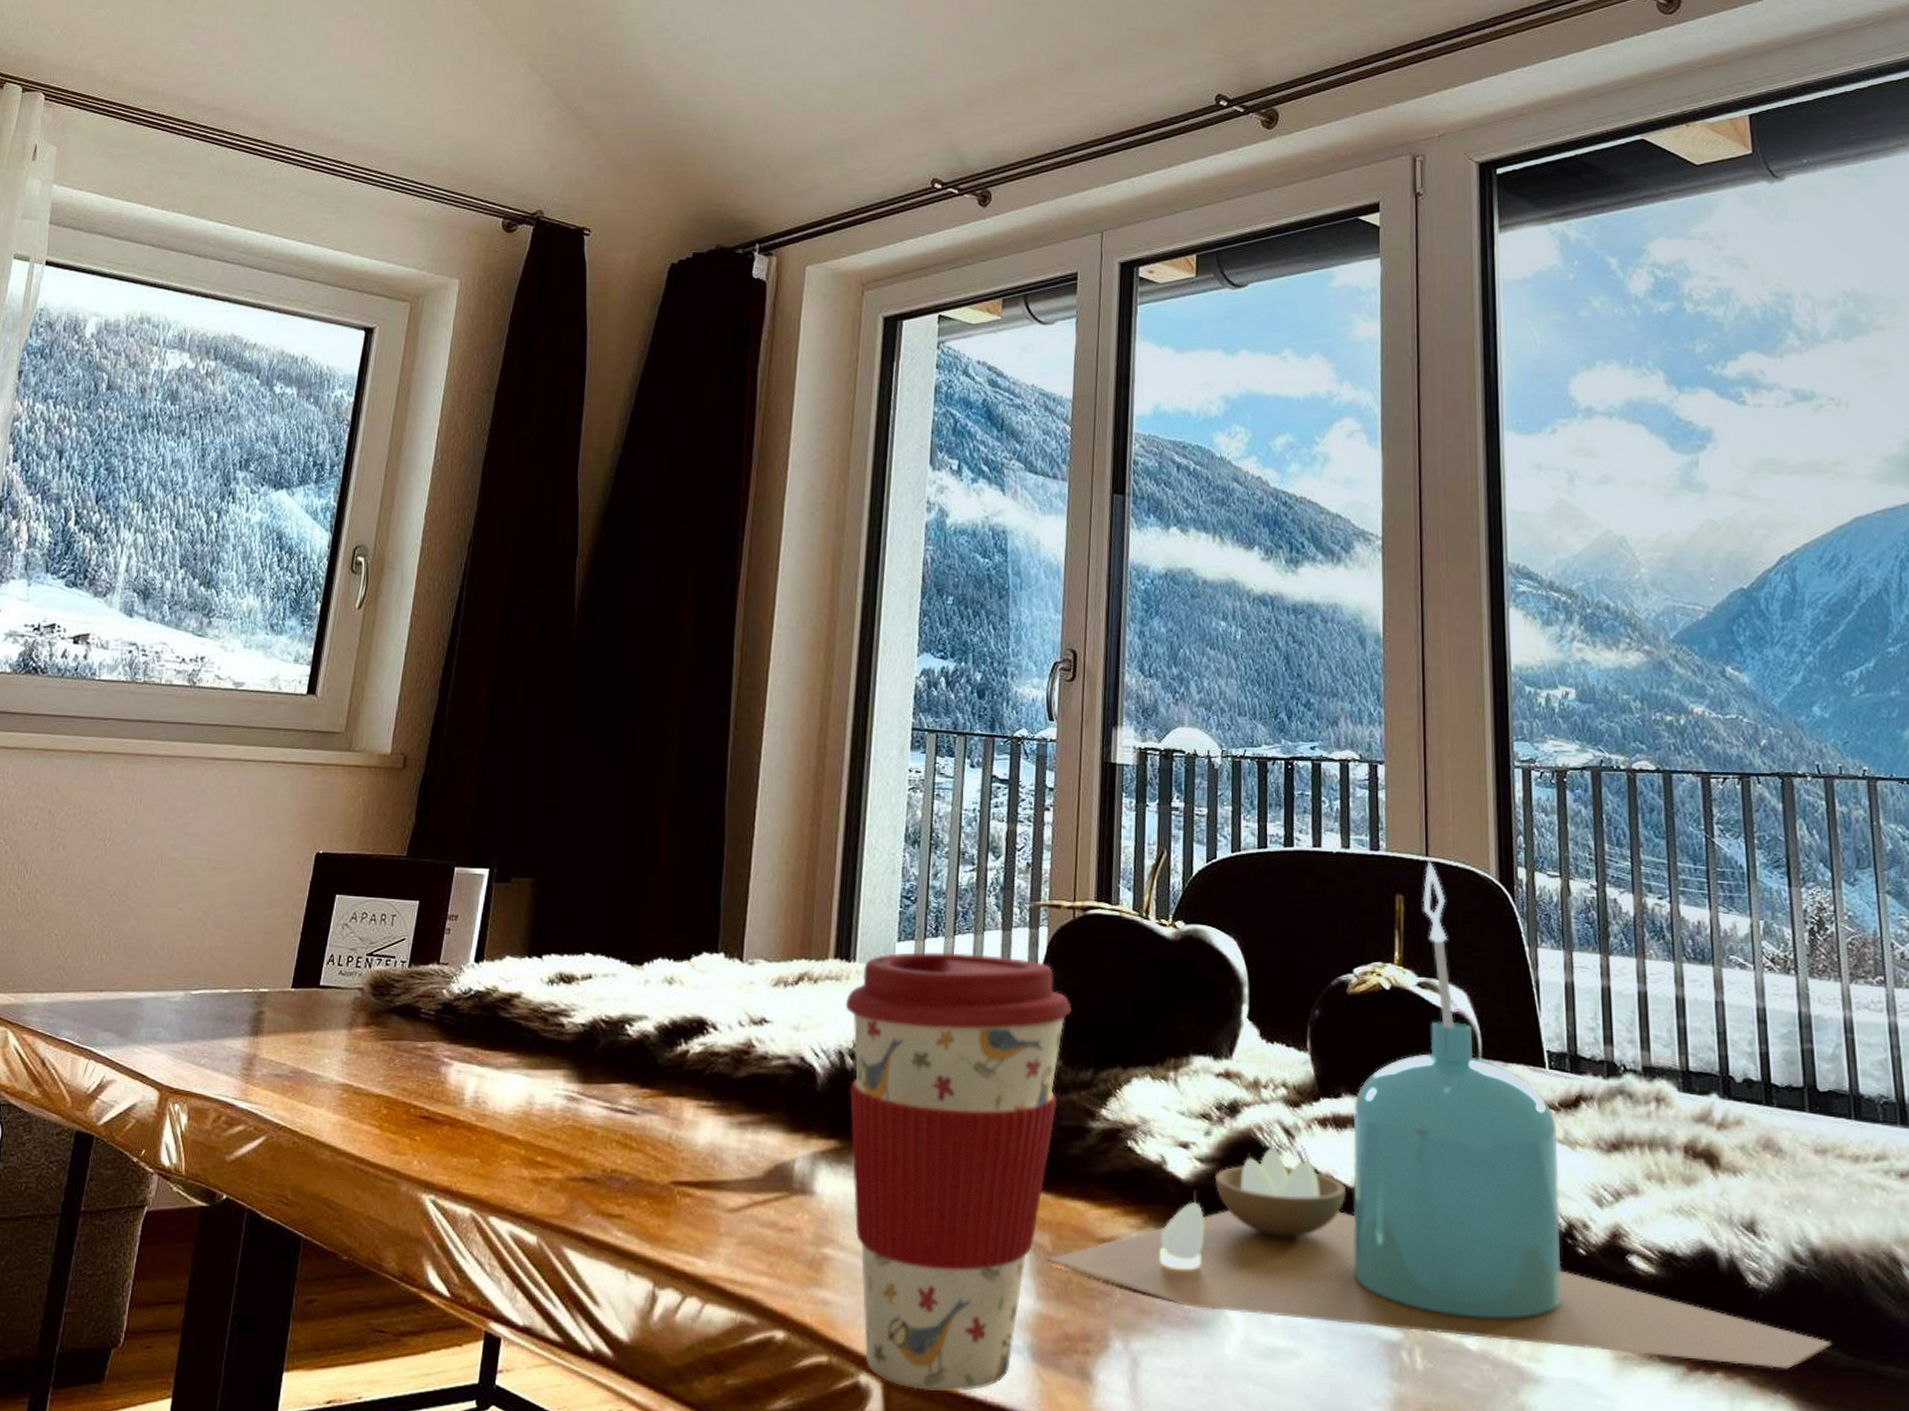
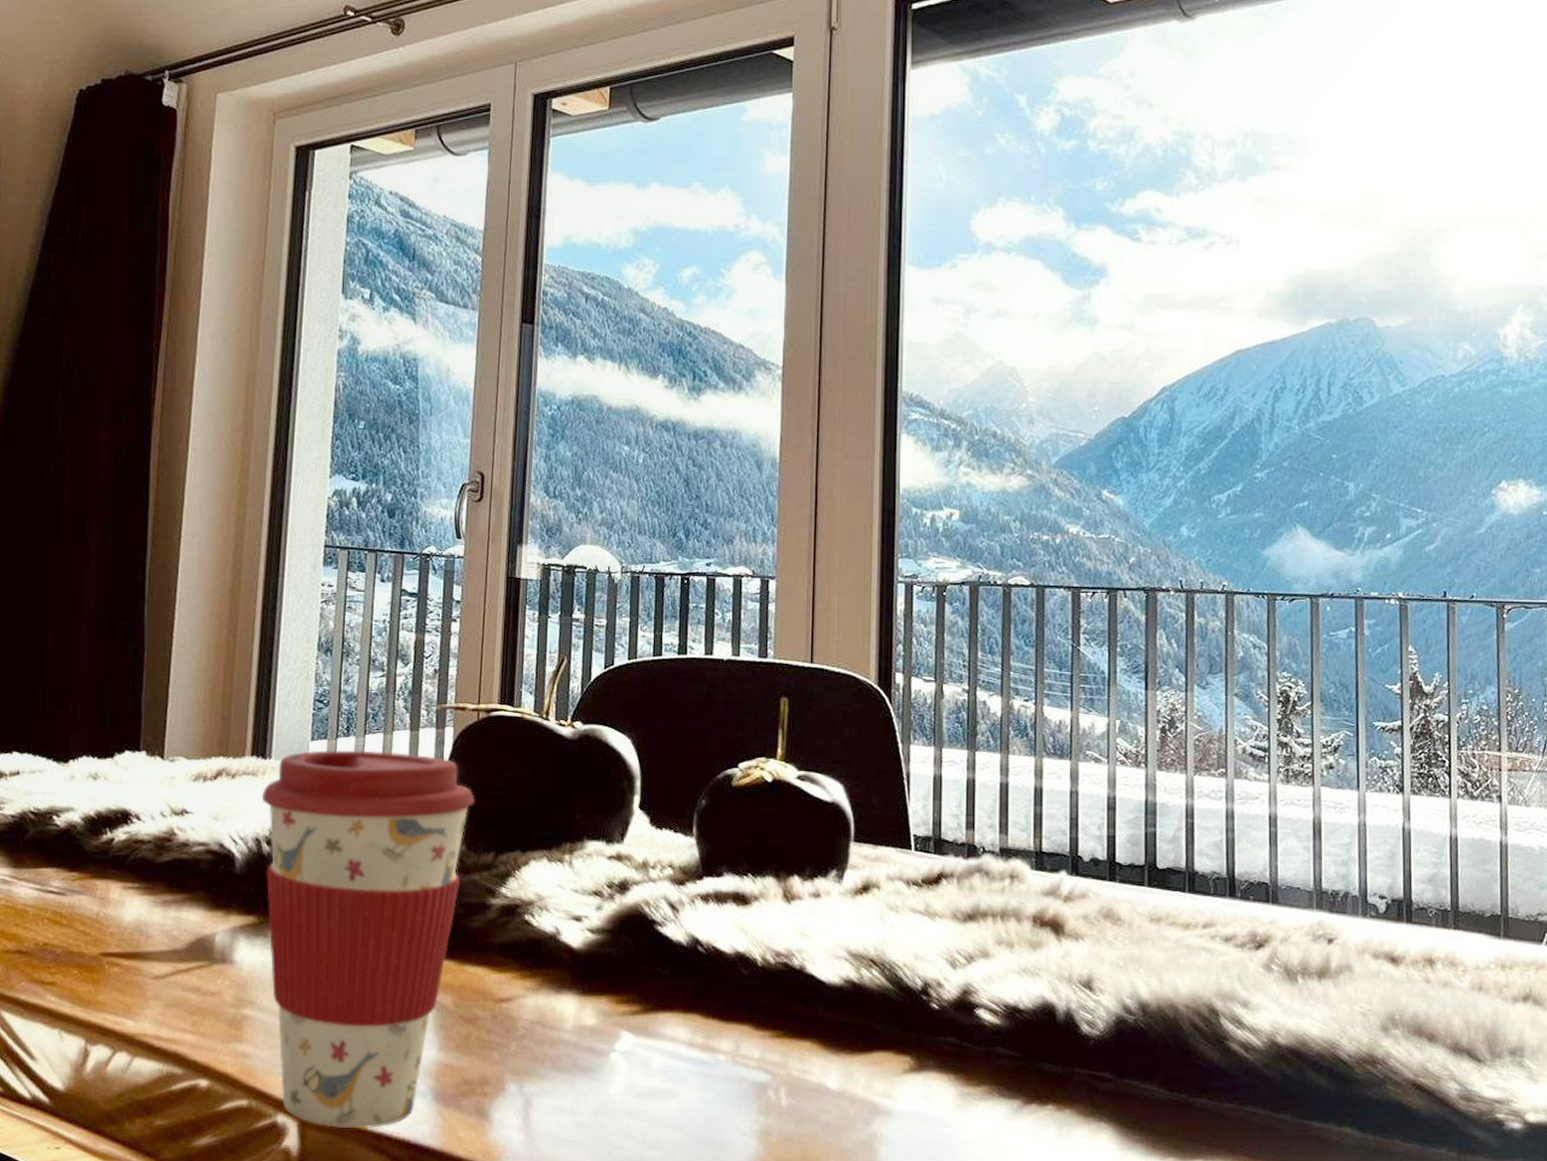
candle: present [1046,861,1833,1369] -> none [448,668,1153,1101]

